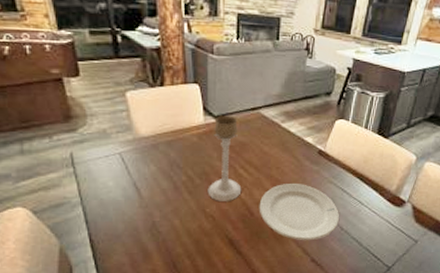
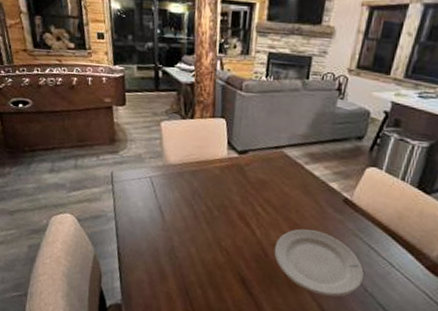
candle holder: present [207,115,242,201] -> none [224,151,260,238]

